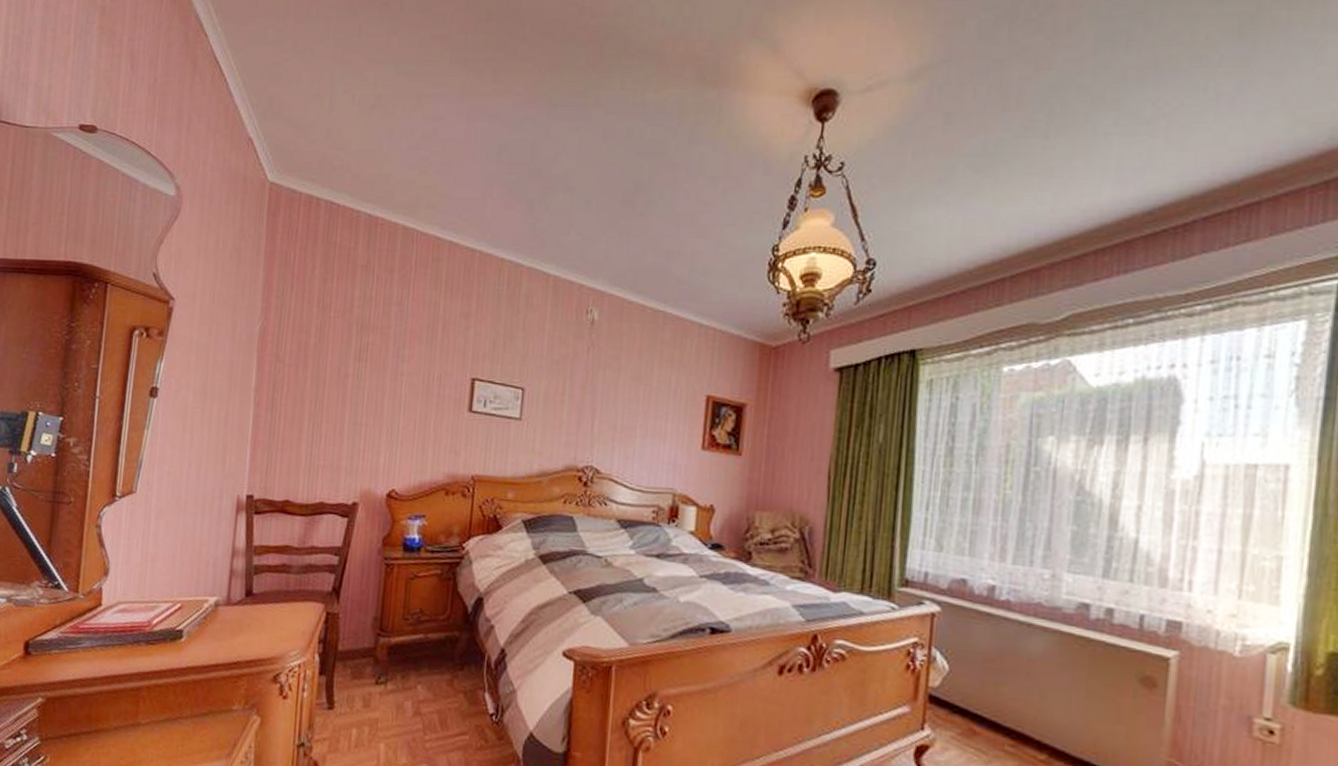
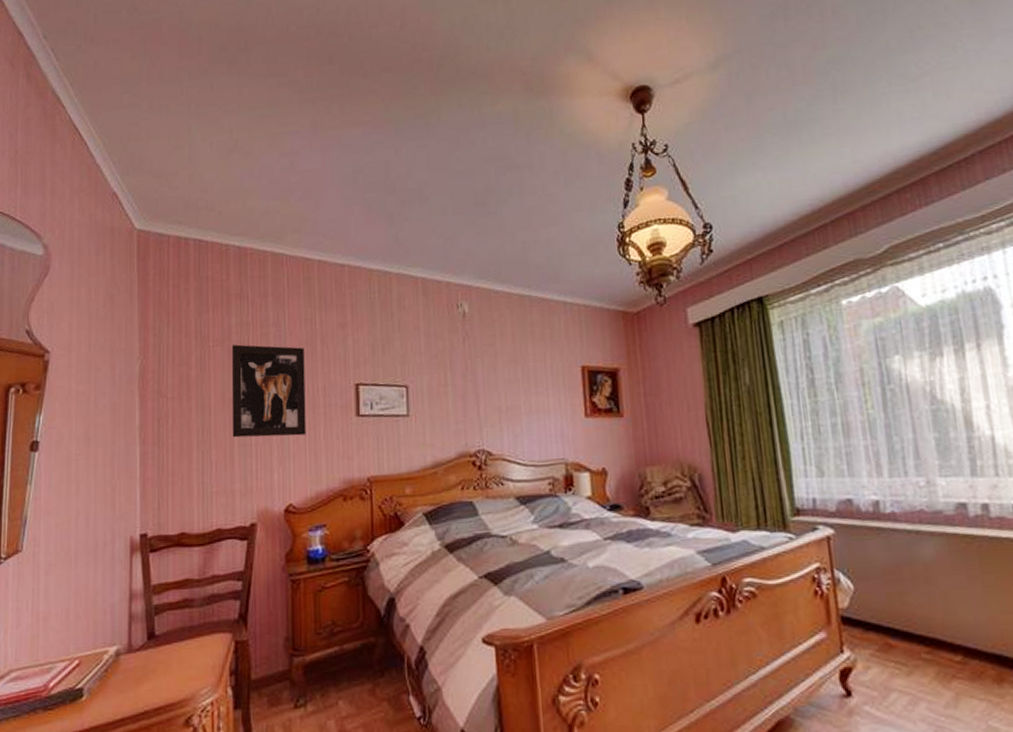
wall art: none [343,319,425,423] -> present [231,344,306,438]

